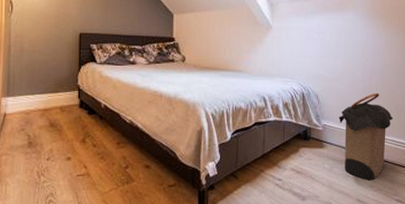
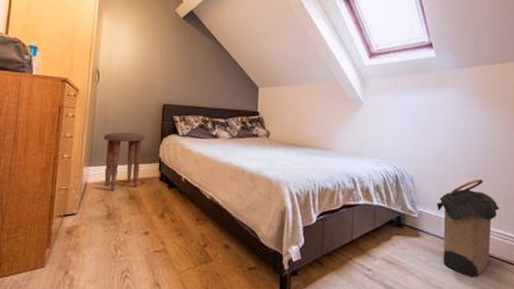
side table: none [20,62,63,120] -> present [103,132,145,191]

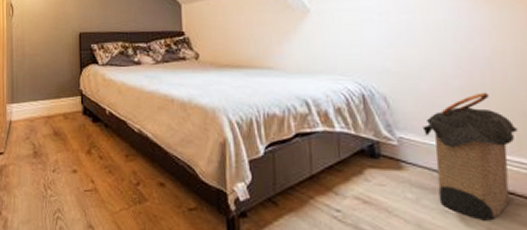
side table: present [103,132,145,191] -> none [23,66,64,127]

